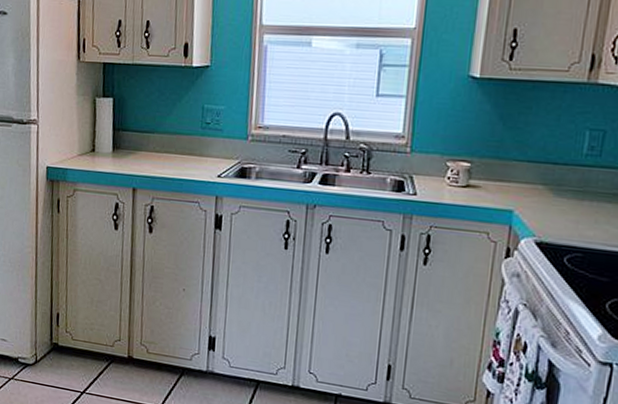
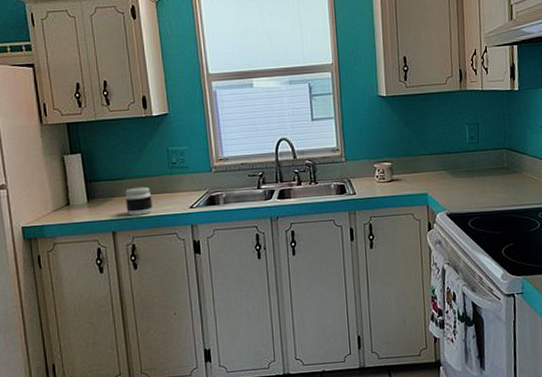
jar: none [150,143,179,176] -> present [125,186,153,216]

